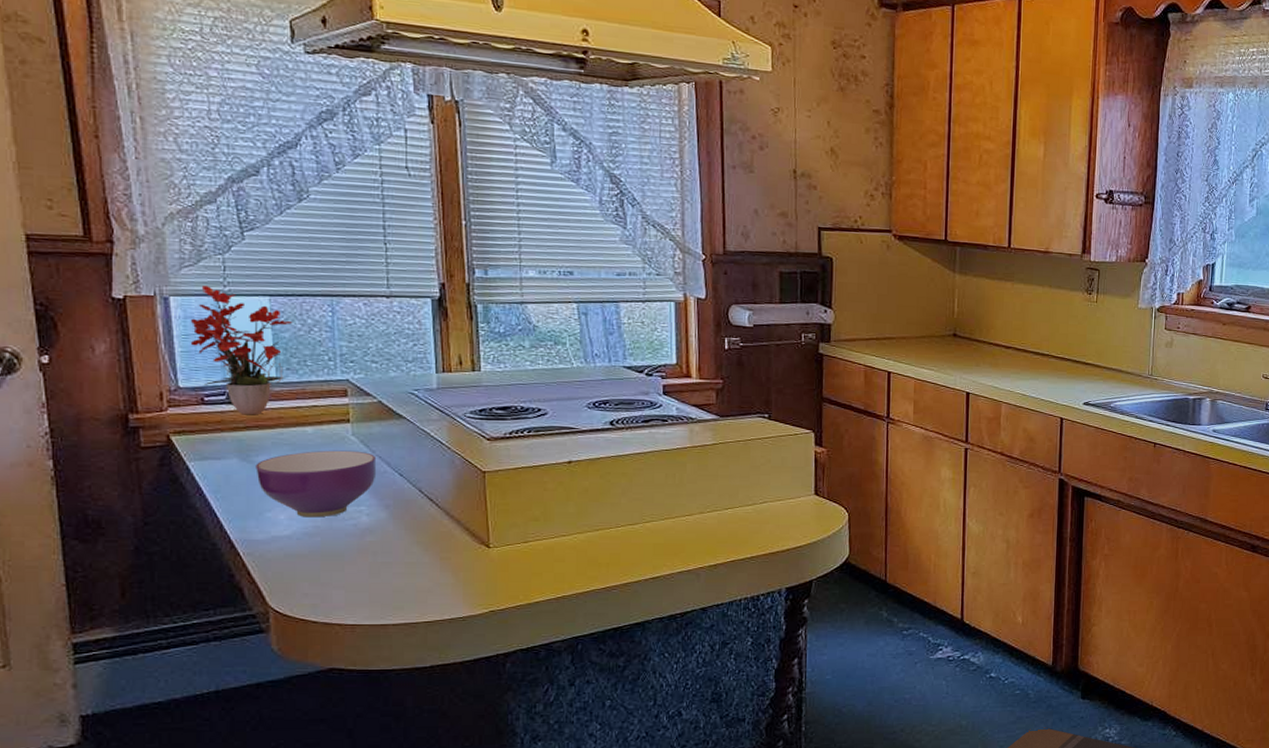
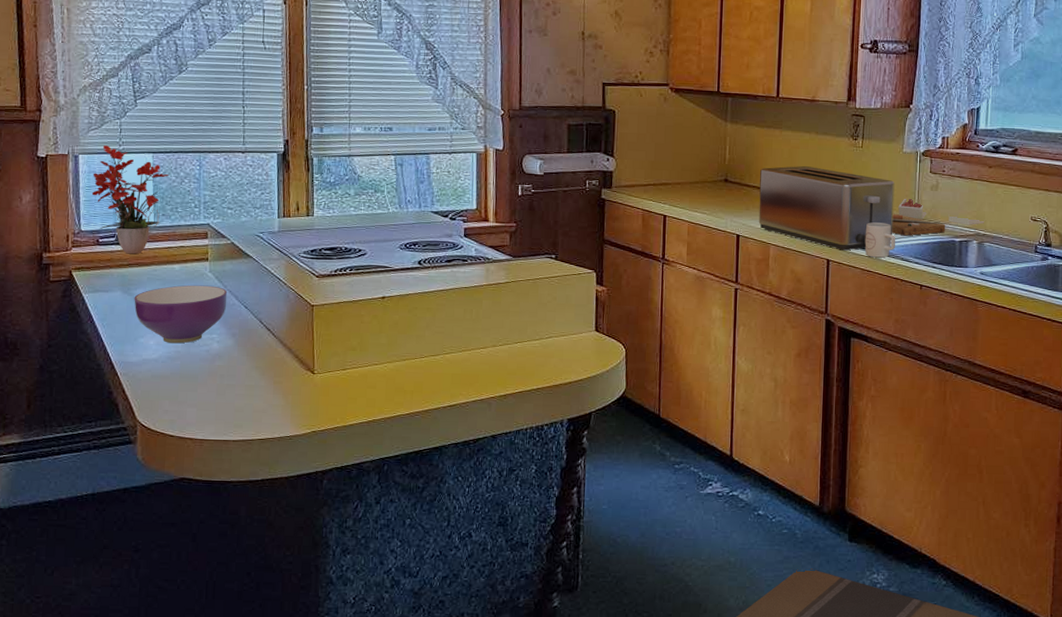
toaster: none [989,320,1130,409] -> present [758,166,895,251]
mug: none [1099,379,1131,416] -> present [864,222,896,258]
cutting board: none [1126,356,1218,394] -> present [892,199,985,236]

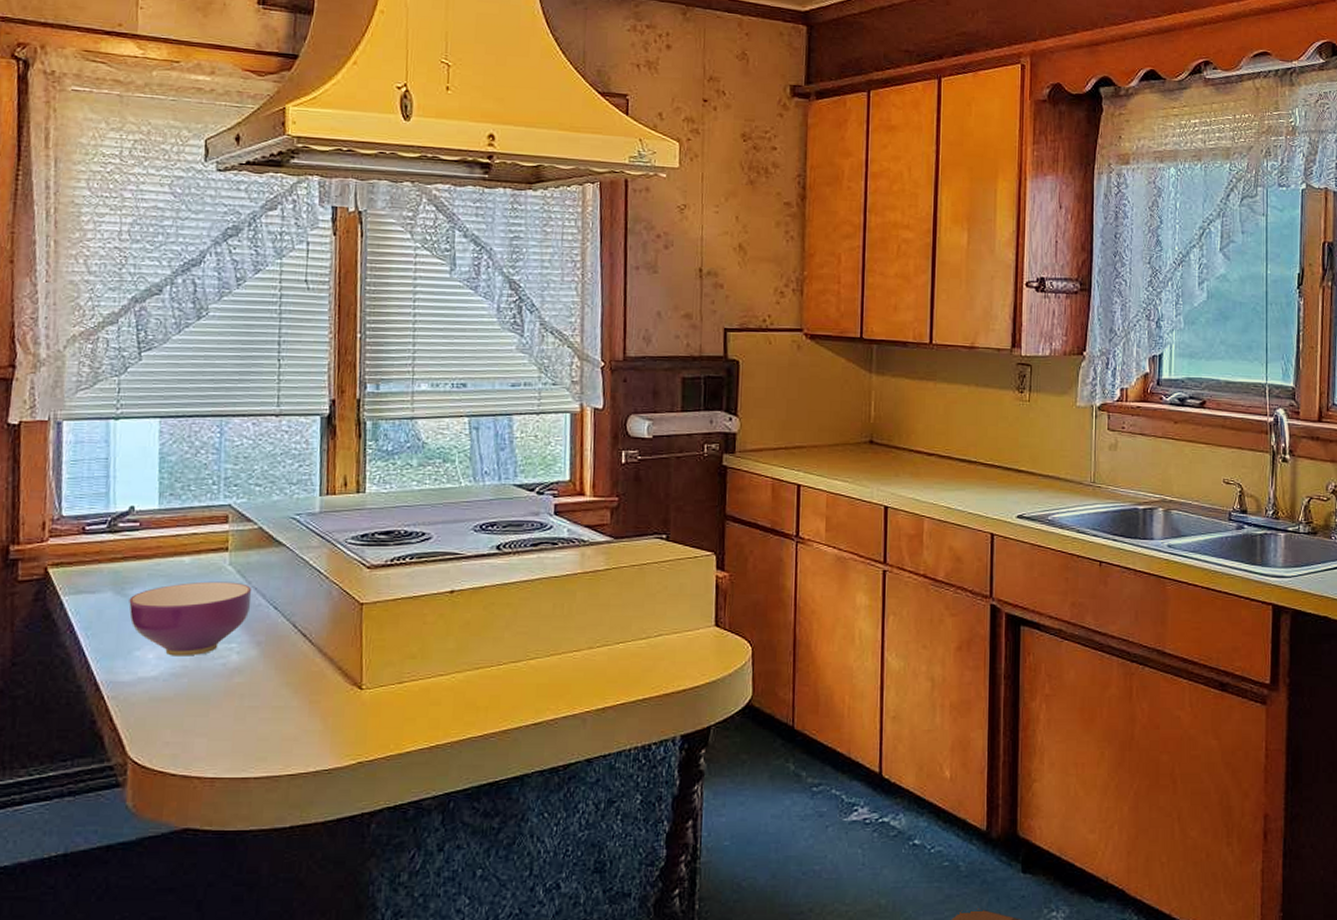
potted flower: present [91,145,169,254] -> none [77,409,181,545]
toaster: present [758,166,895,251] -> none [910,424,1068,523]
mug: present [864,222,896,258] -> none [1034,489,1071,530]
cutting board: present [892,199,985,236] -> none [1066,461,1172,504]

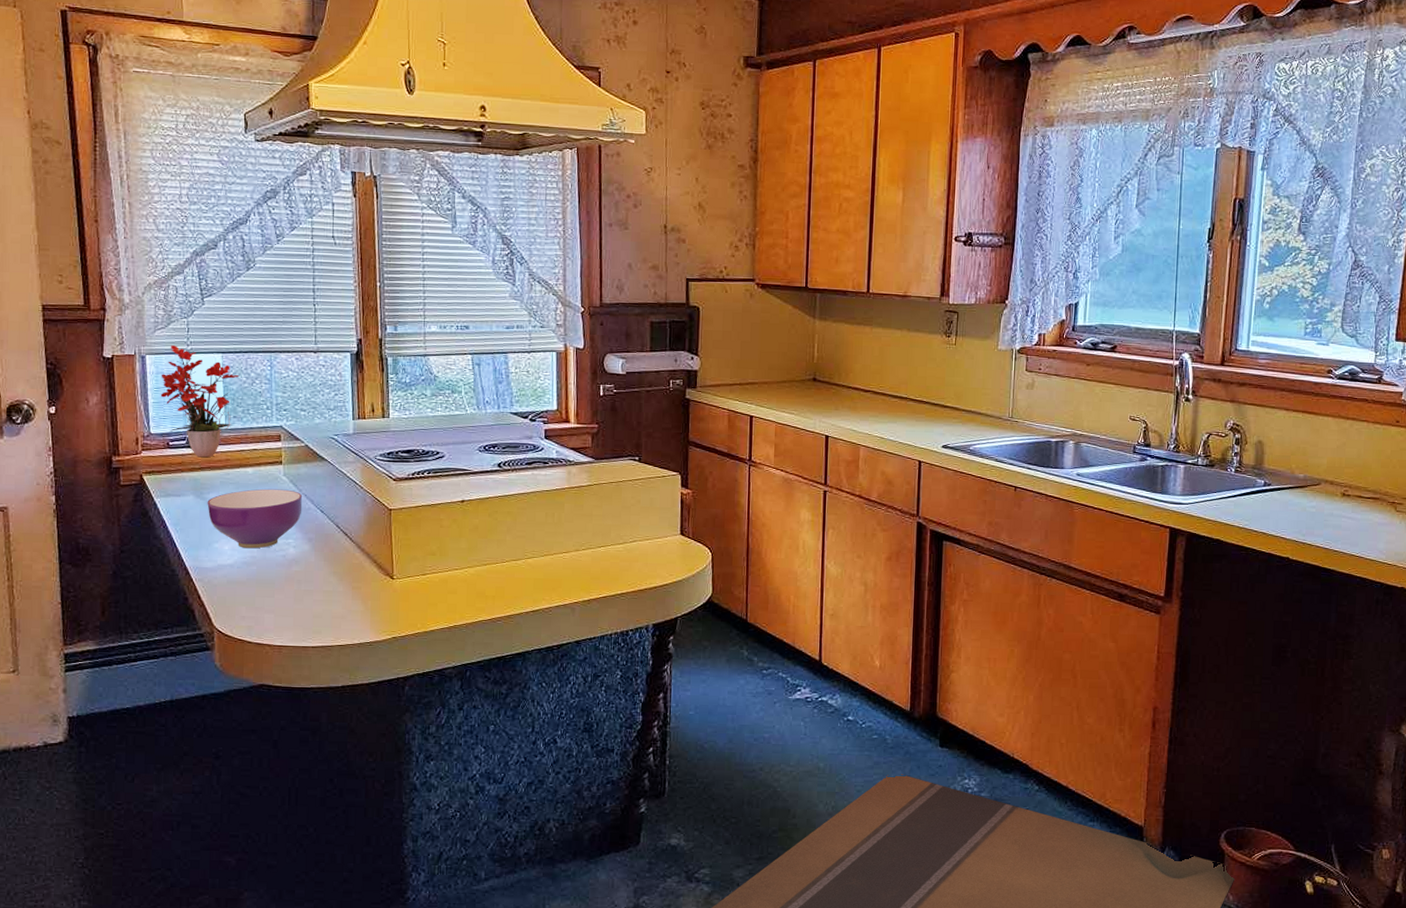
potted flower: none [77,409,181,545] -> present [160,345,240,458]

